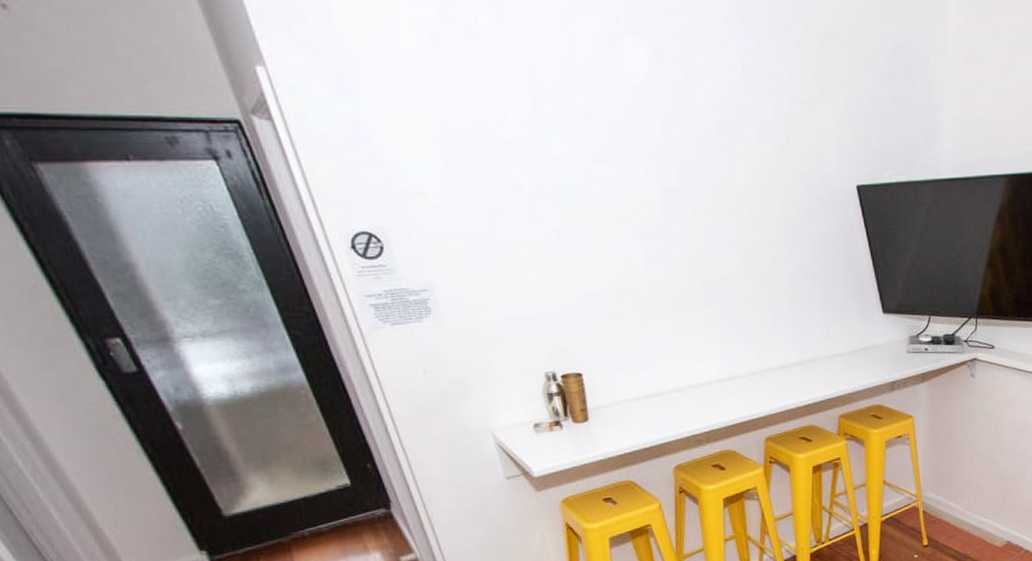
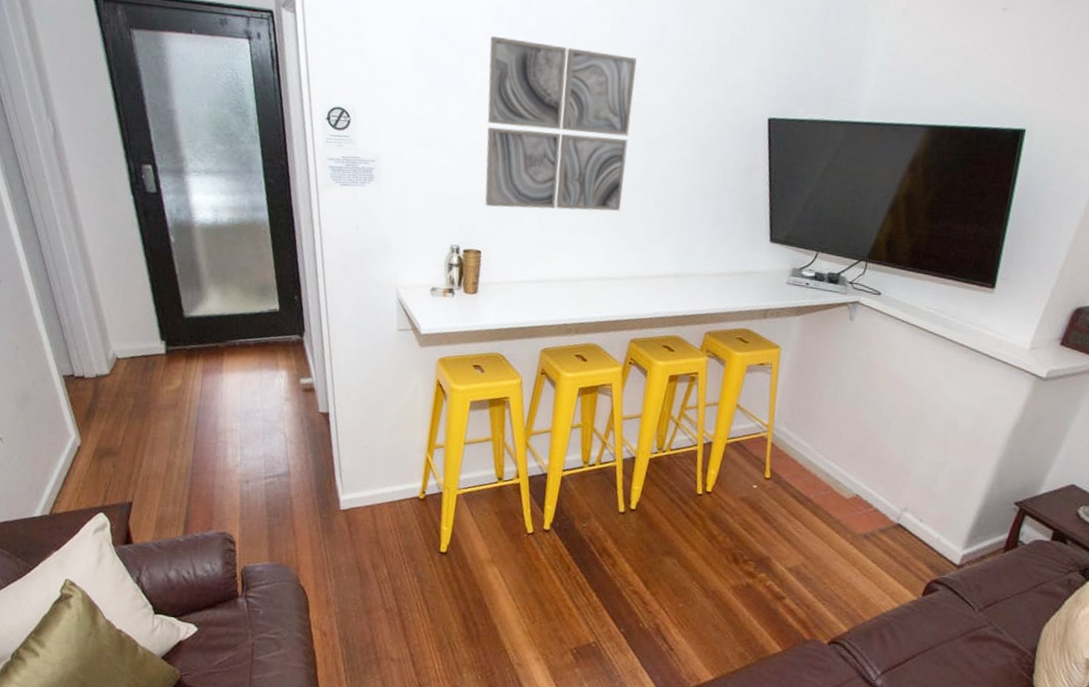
wall art: none [534,125,725,323] -> present [485,35,637,211]

